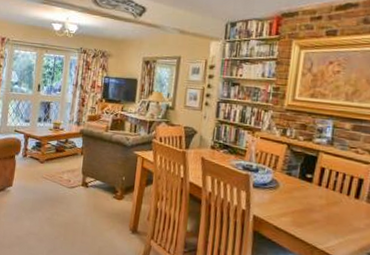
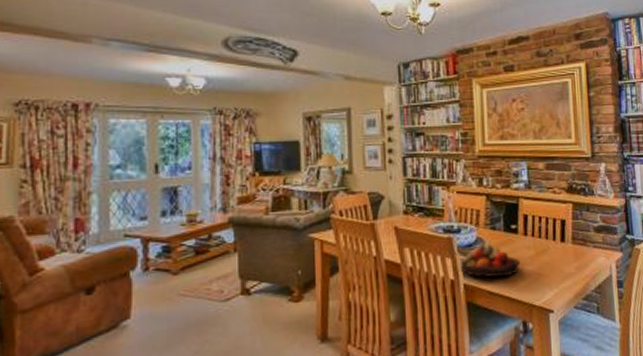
fruit bowl: none [250,183,310,218] -> present [454,243,521,278]

